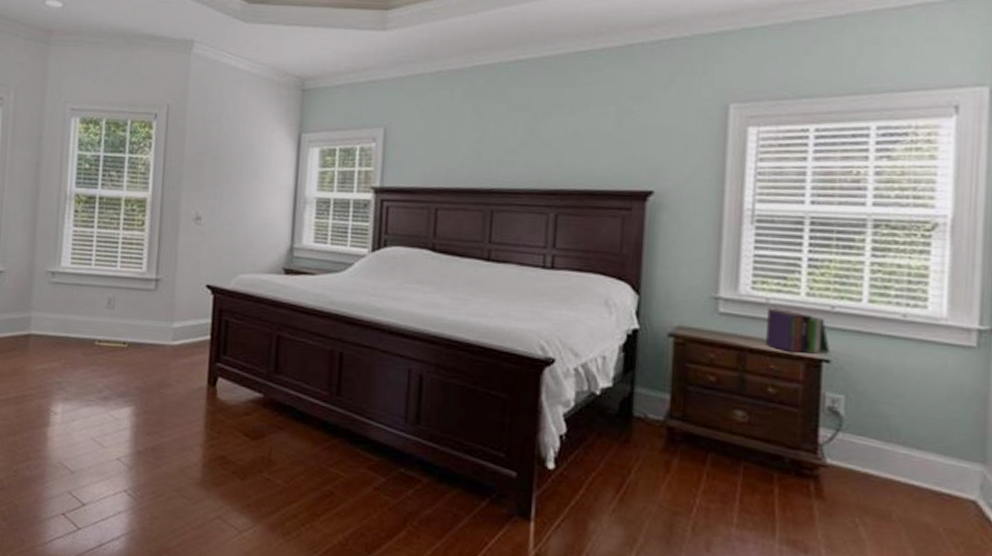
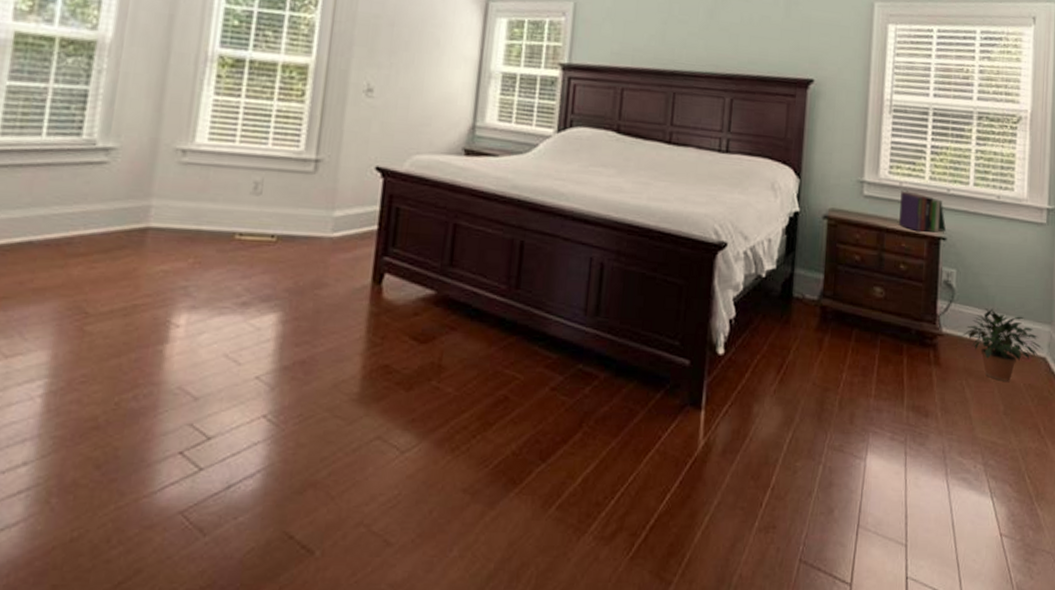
potted plant: none [854,439,973,524] -> present [963,307,1043,381]

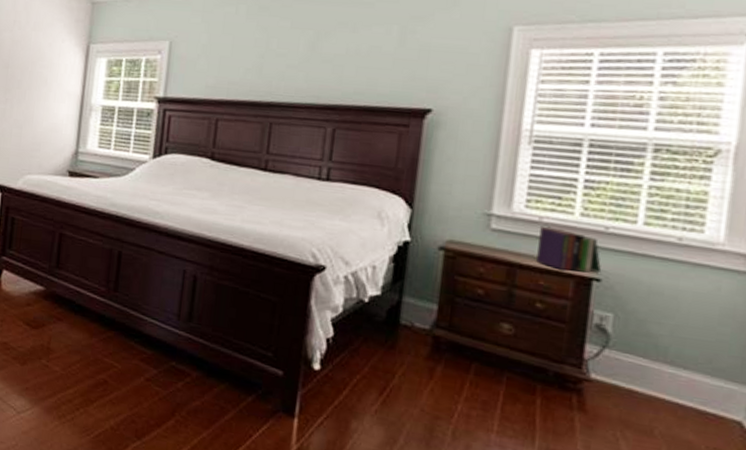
potted plant: present [963,307,1043,381] -> none [619,357,739,441]

